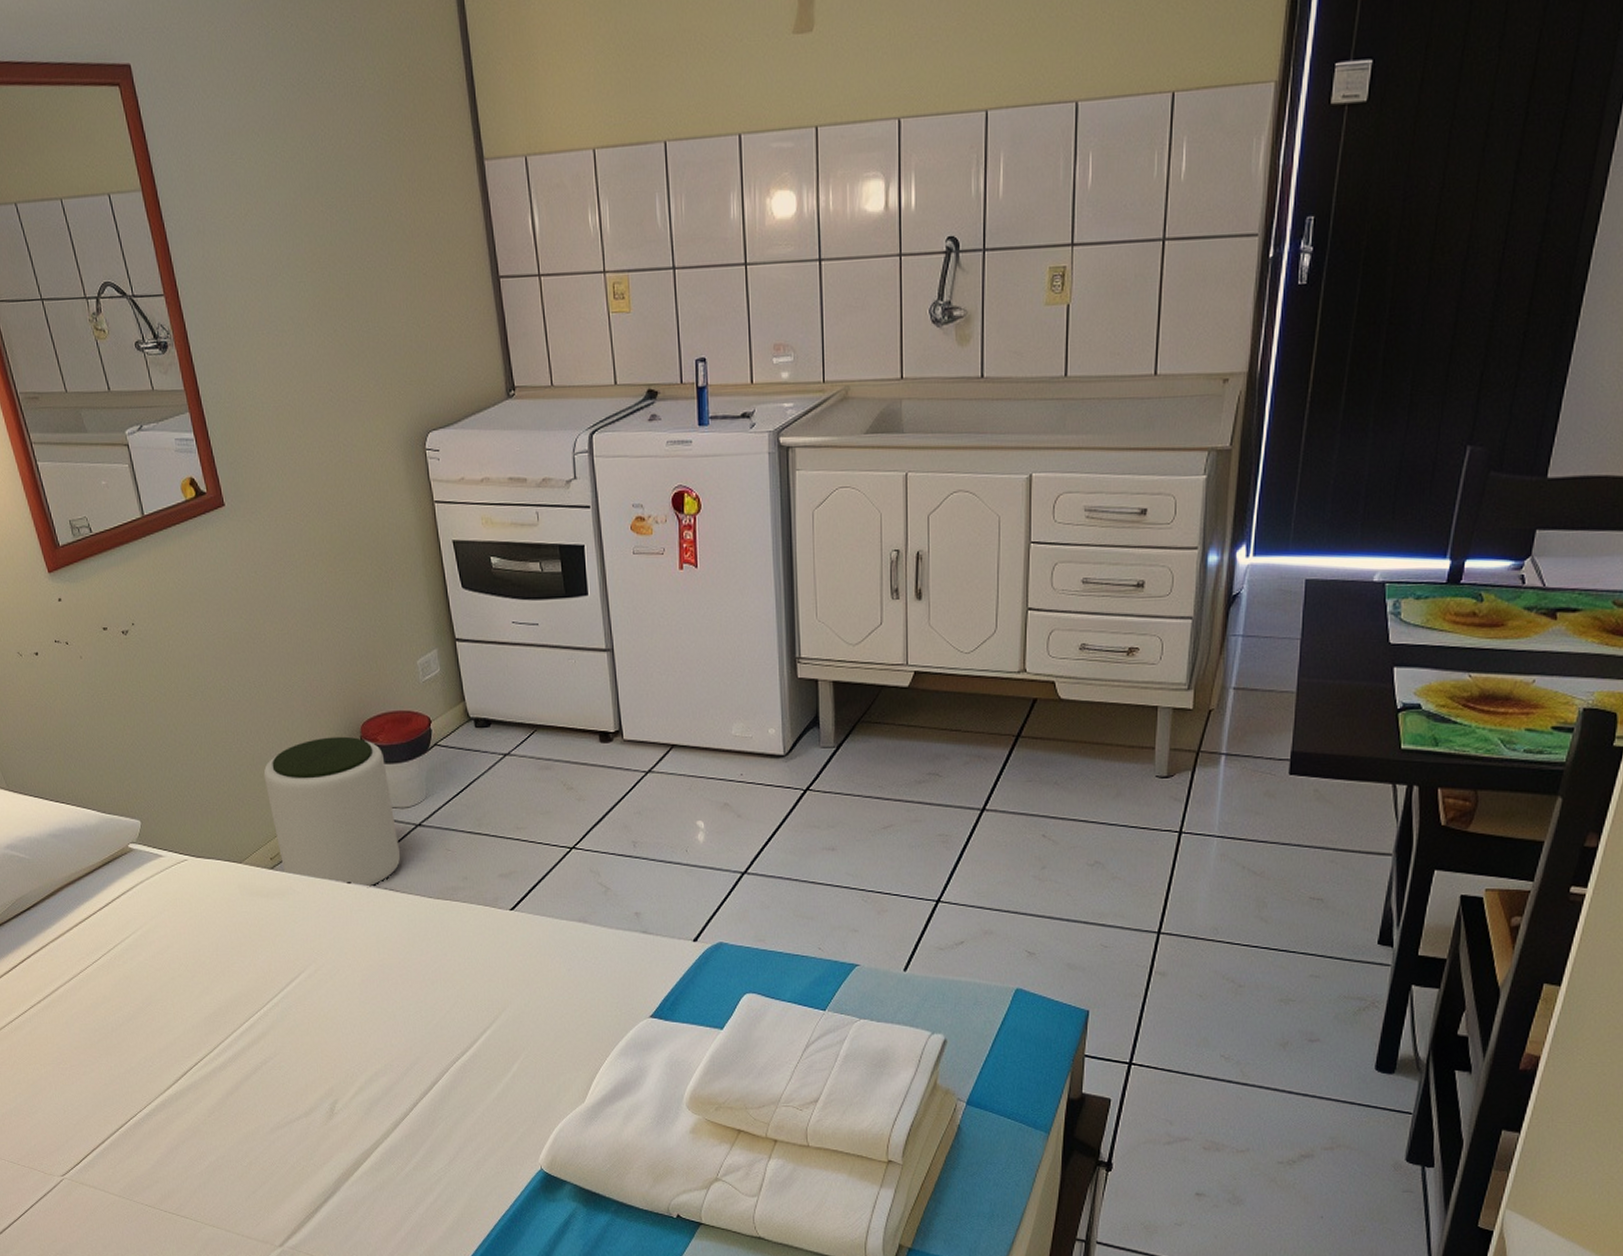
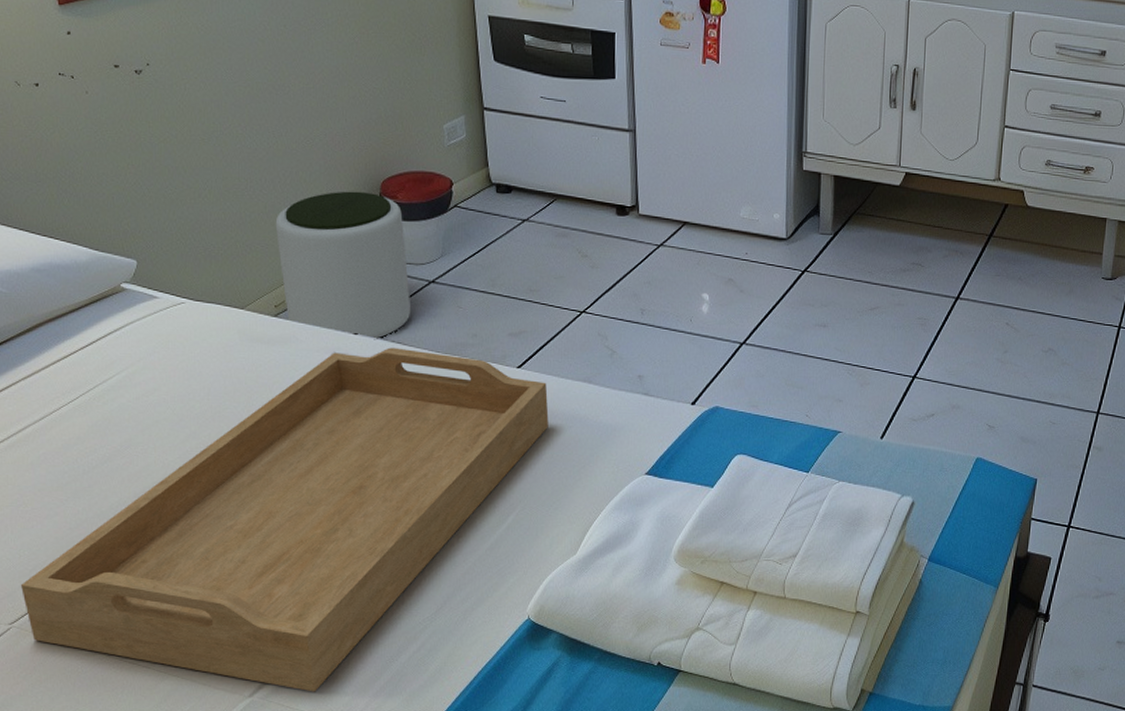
serving tray: none [68,895,546,1243] -> present [21,347,549,692]

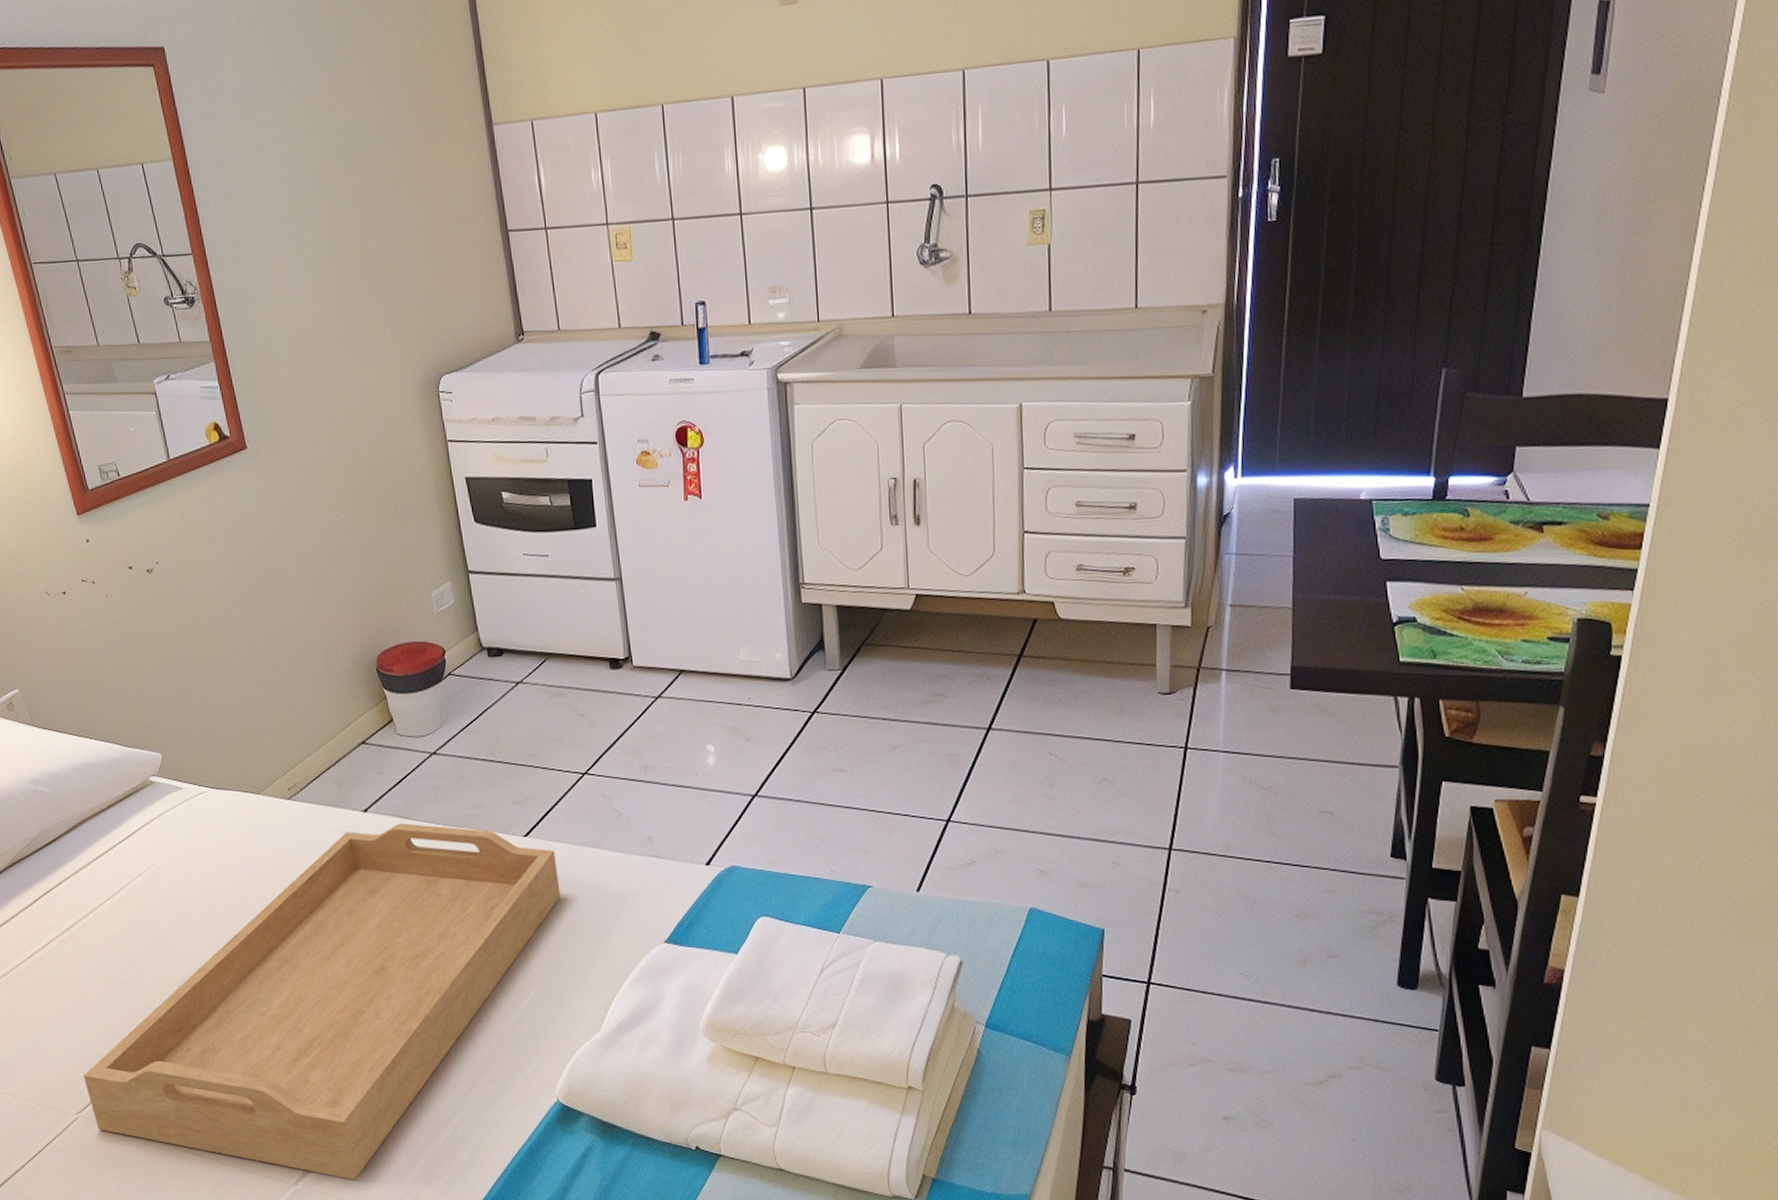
plant pot: present [275,191,412,340] -> none [282,667,416,817]

